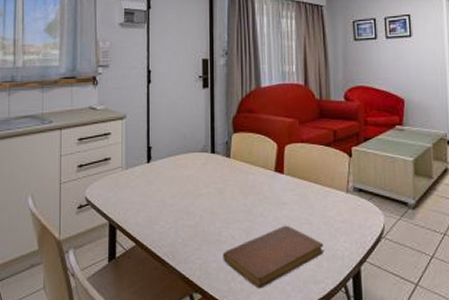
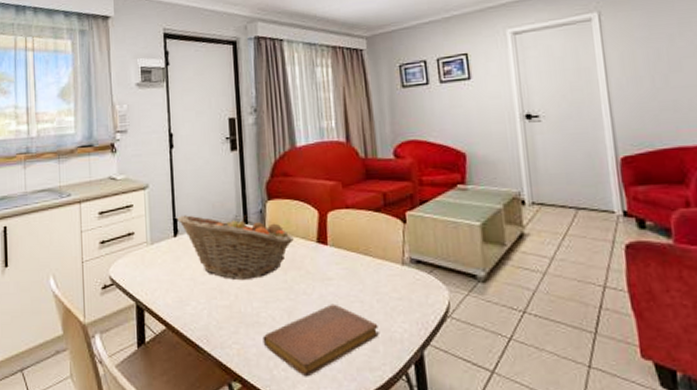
fruit basket: none [151,144,255,204] -> present [177,215,294,281]

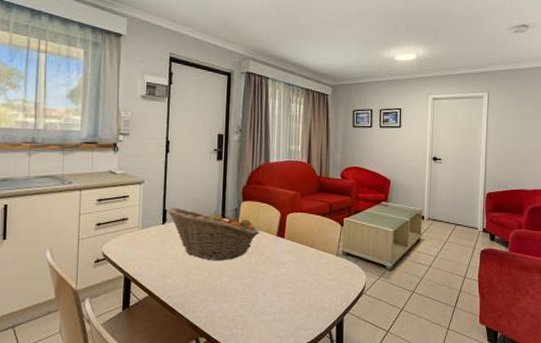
notebook: present [262,304,379,377] -> none [227,281,314,334]

